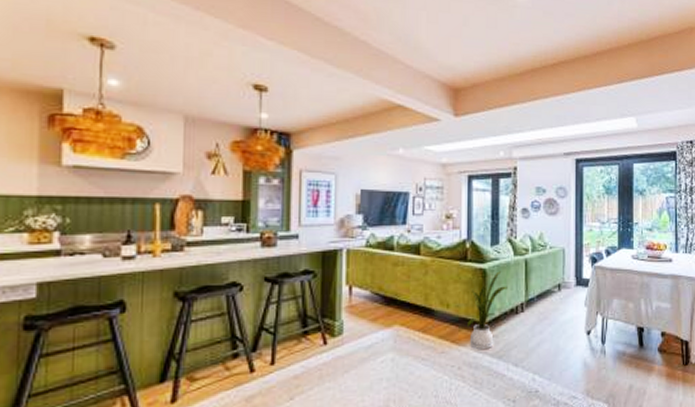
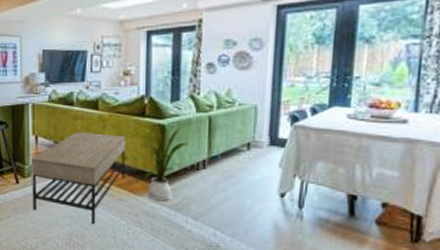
coffee table: none [342,279,449,385] -> present [30,131,126,225]

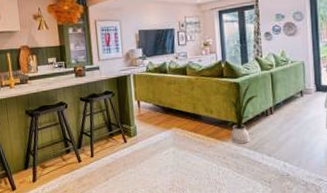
coffee table: present [30,131,126,225] -> none [135,94,213,170]

